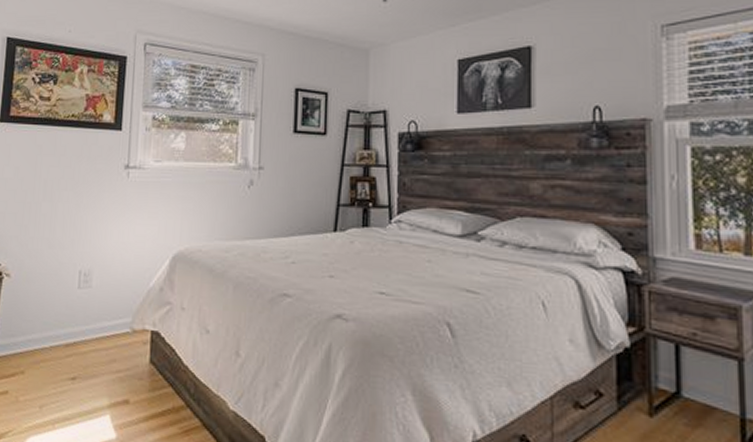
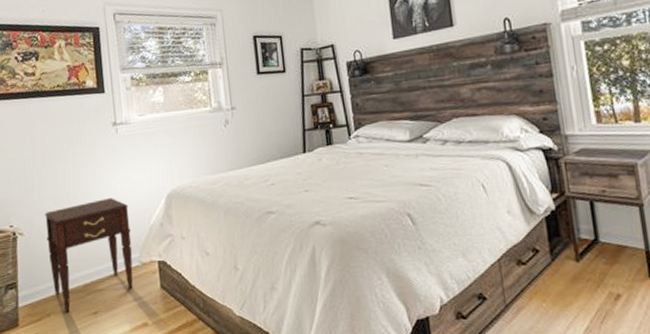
nightstand: none [33,249,128,373] -> present [45,198,133,313]

